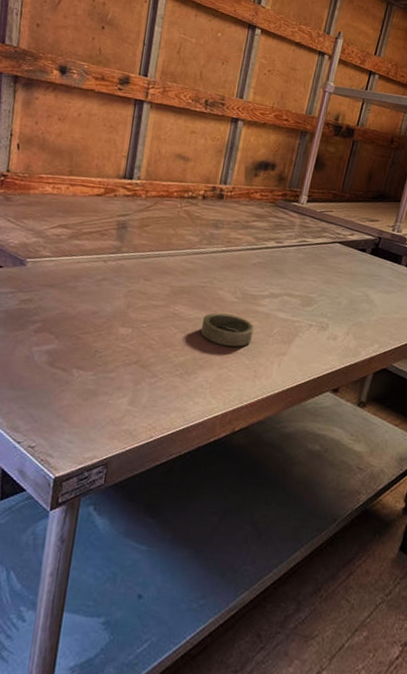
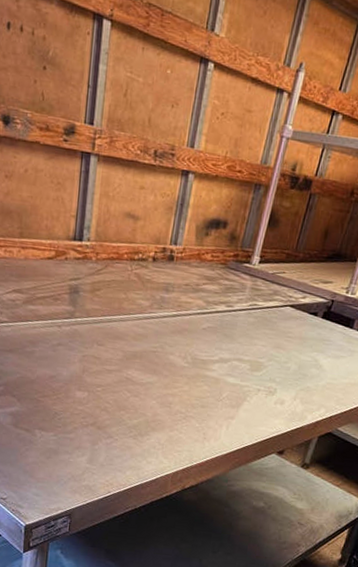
adhesive tape: present [200,312,254,347] -> none [152,377,204,411]

